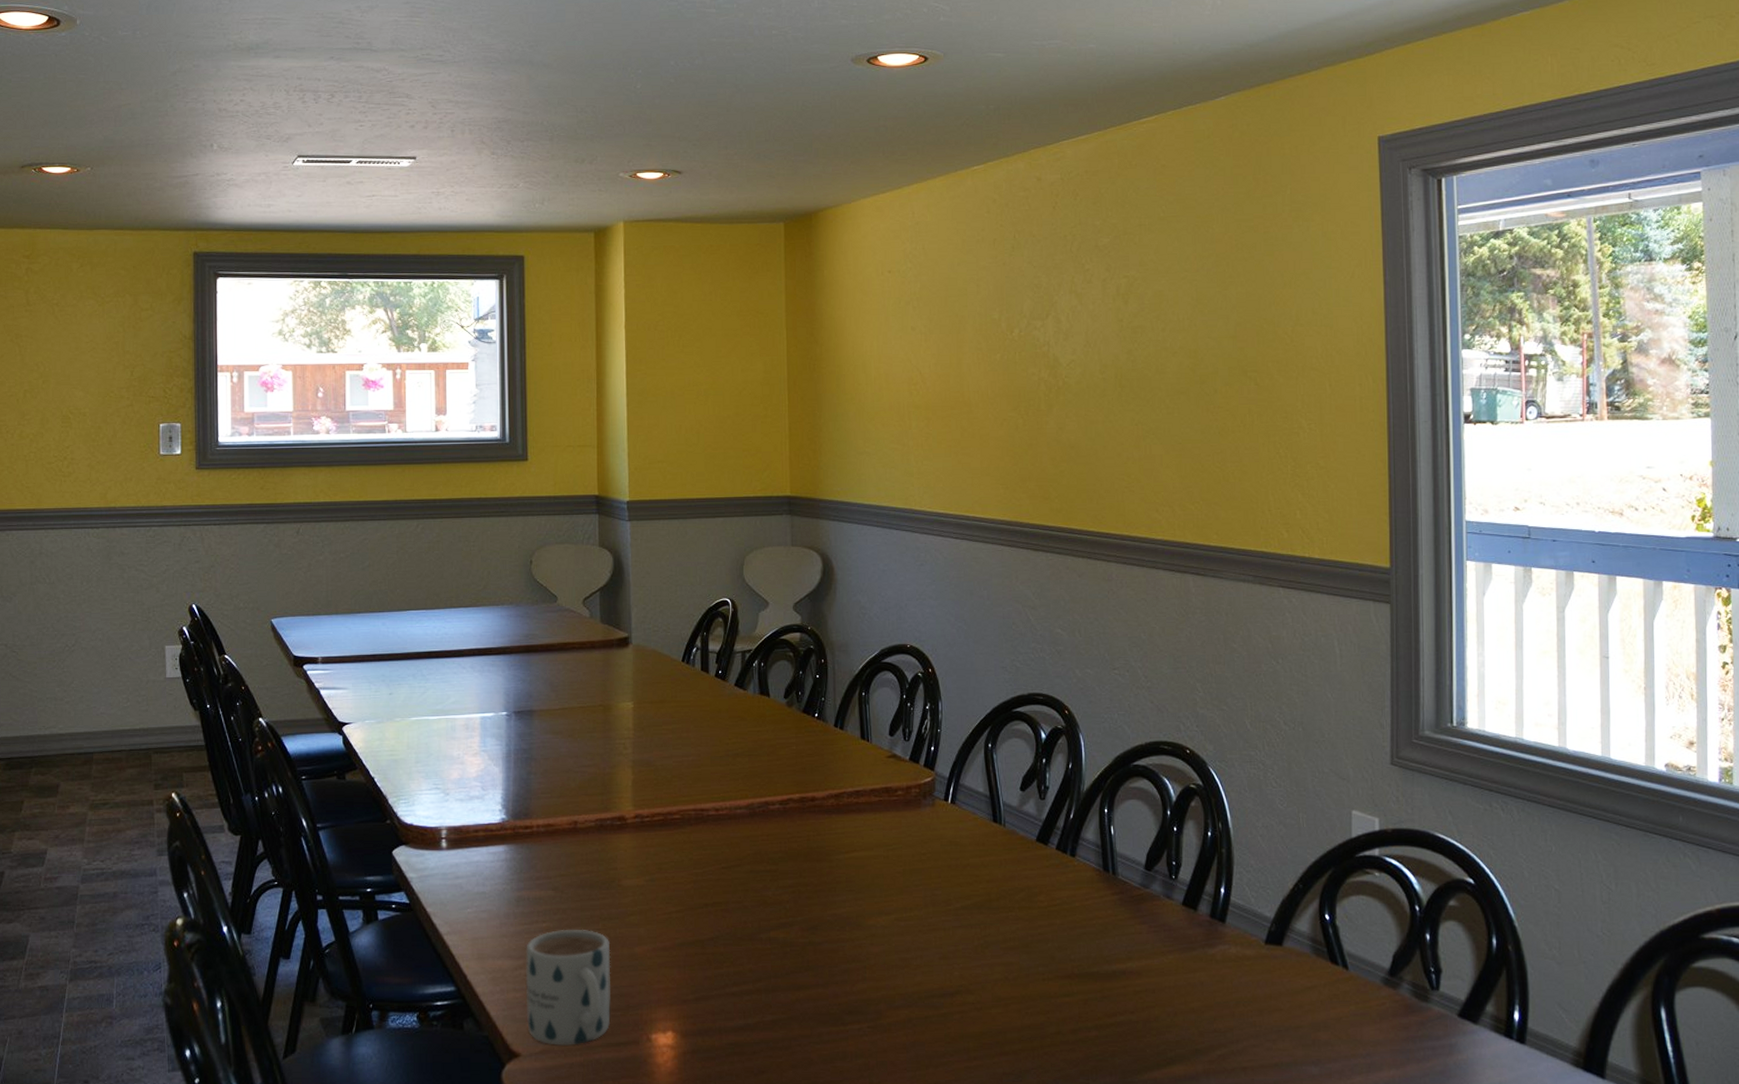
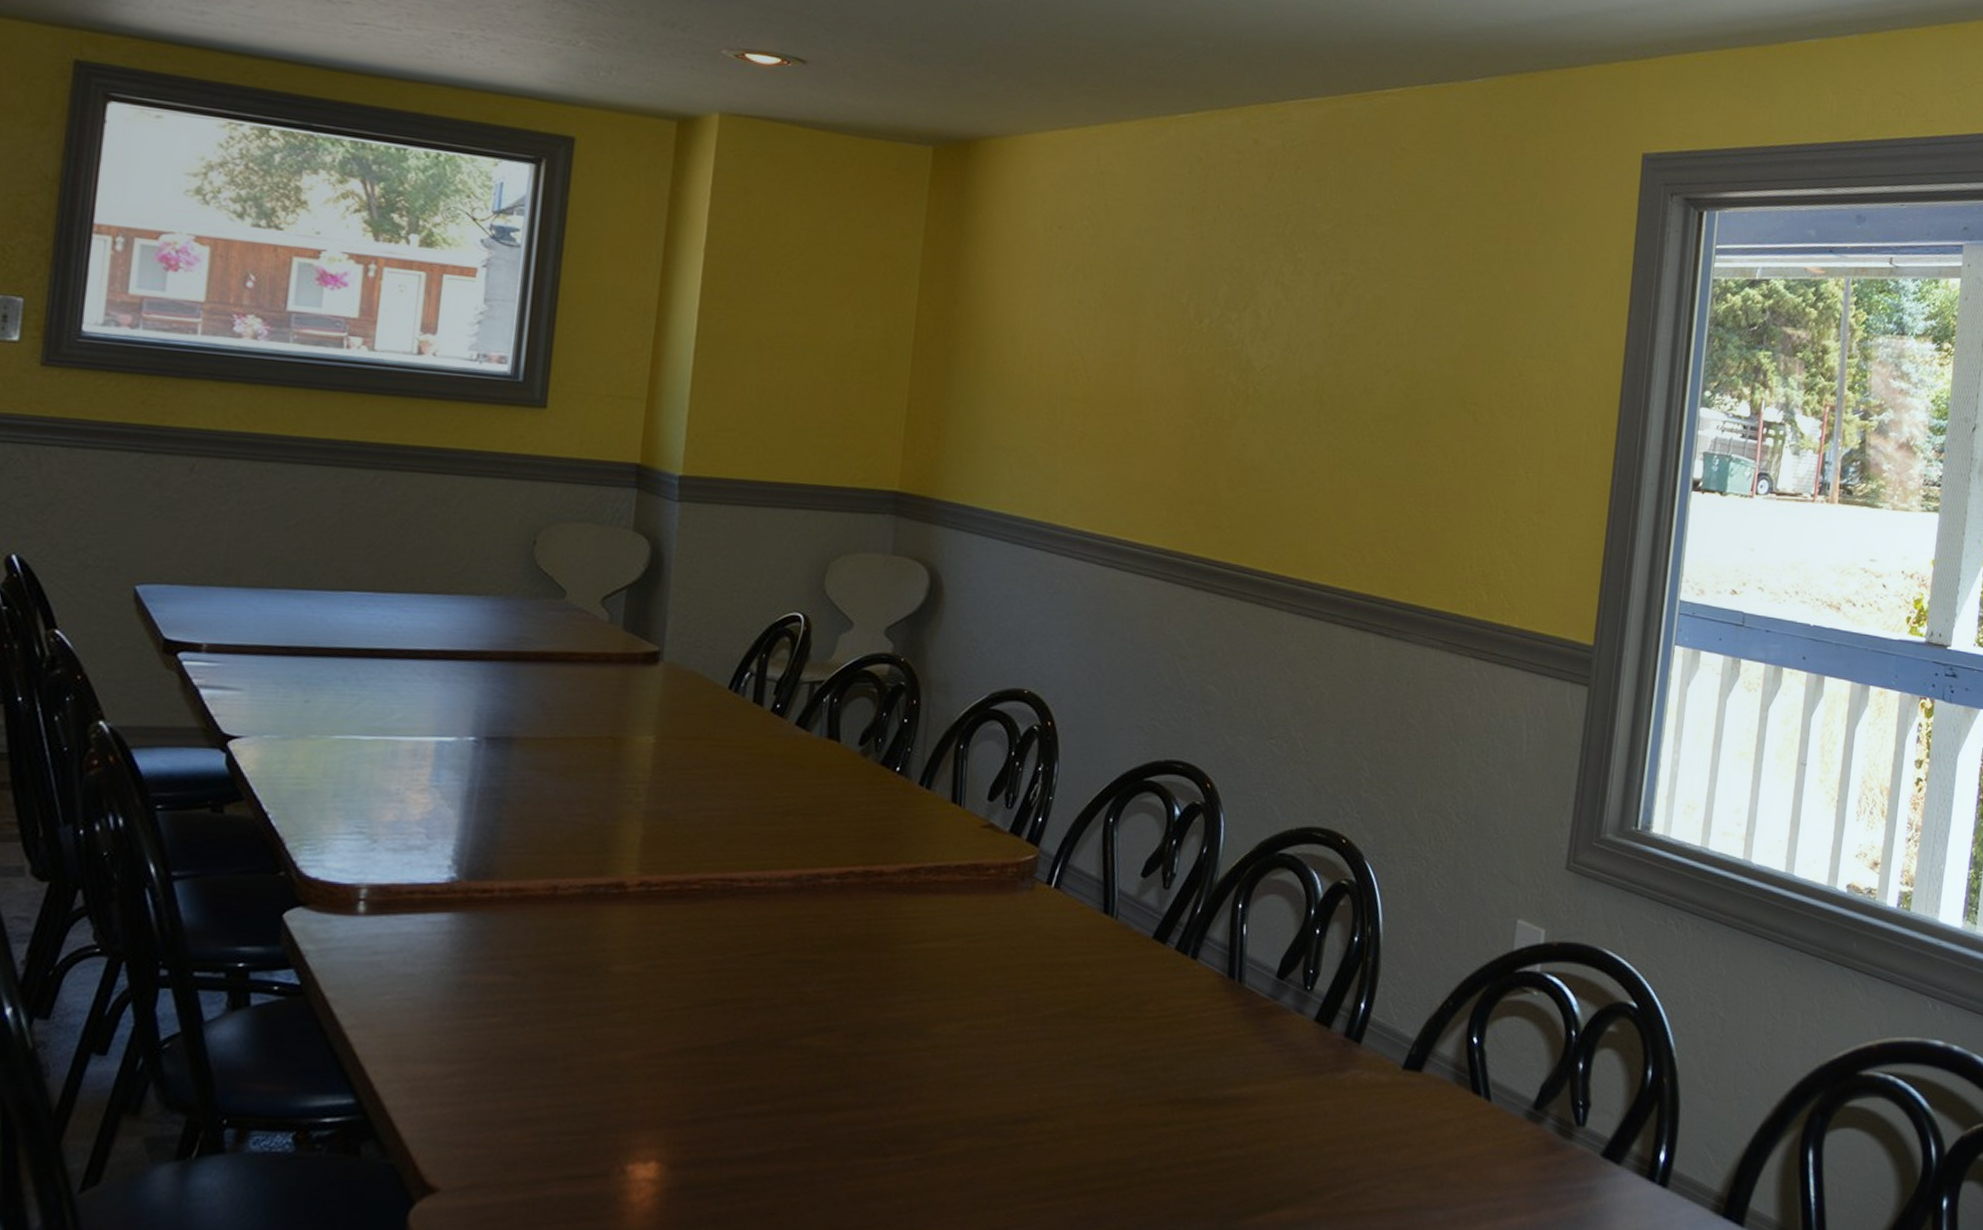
mug: present [526,929,611,1046] -> none [453,1026,584,1178]

